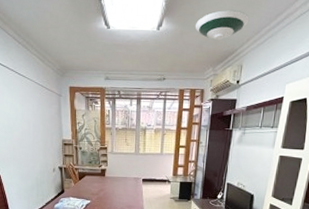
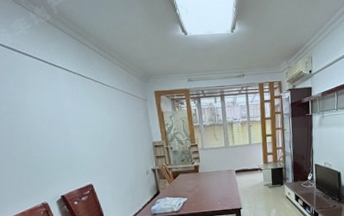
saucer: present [195,9,249,40] -> none [265,9,312,37]

